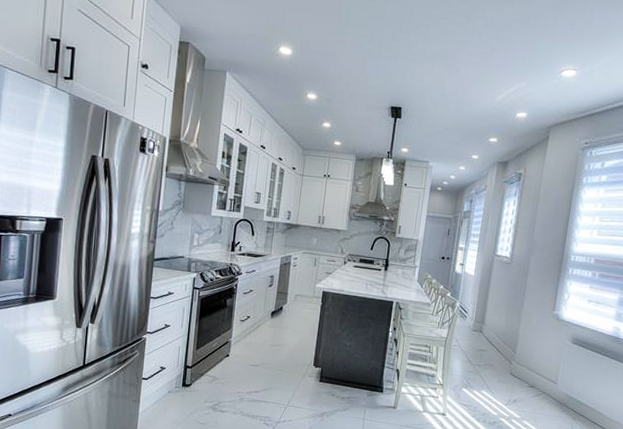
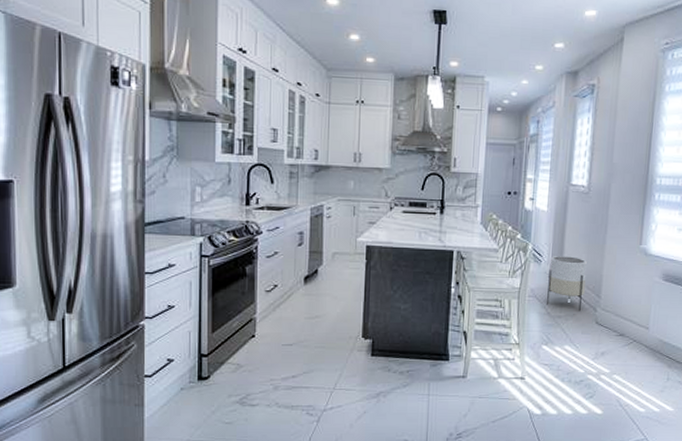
planter: none [469,313,507,363] -> present [547,255,588,311]

